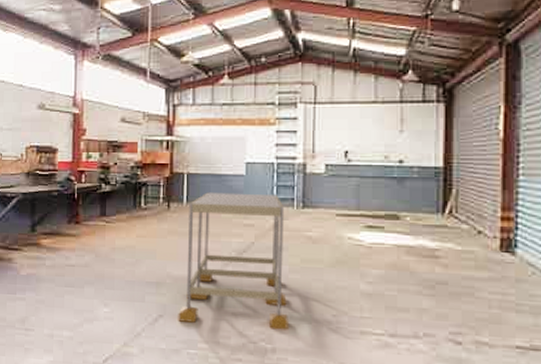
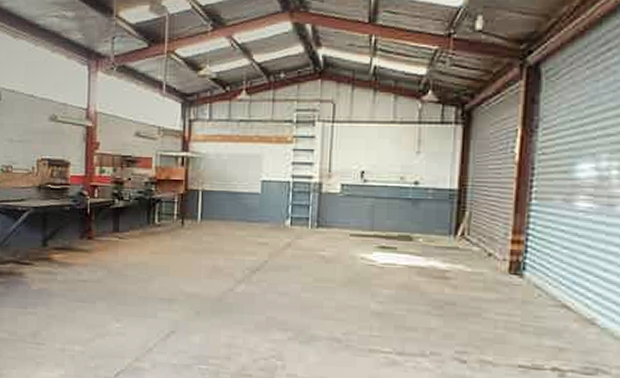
work table: present [178,192,288,330] -> none [190,210,299,348]

